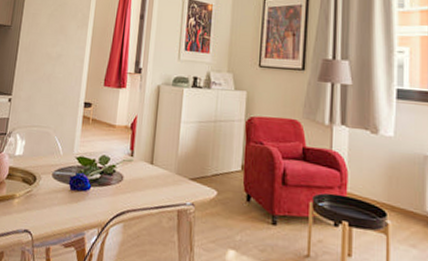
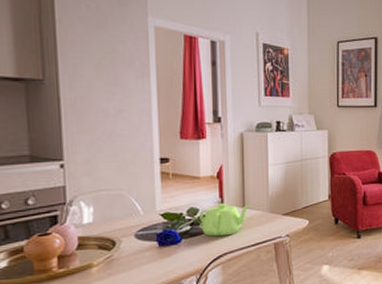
teapot: none [108,155,159,192] -> present [199,203,251,237]

